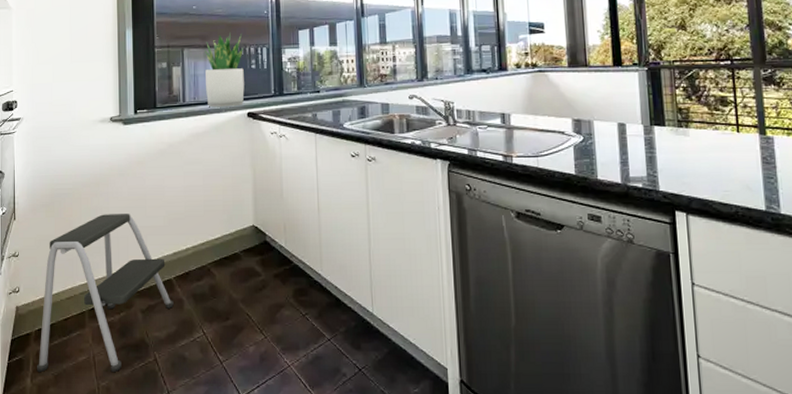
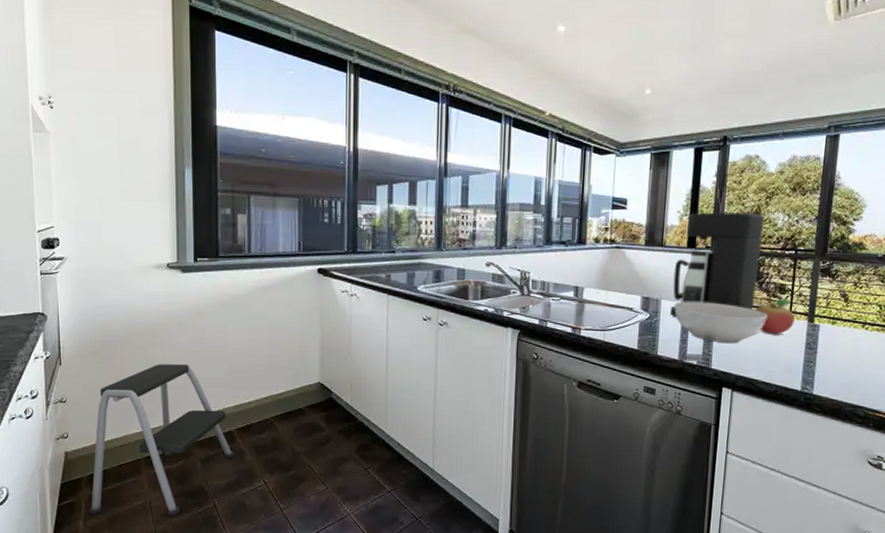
planter: present [205,32,245,108] -> none [274,181,316,262]
coffee maker: none [602,26,695,138] -> present [669,212,765,317]
bowl: none [608,120,713,163] -> present [674,301,768,344]
fruit: none [696,111,744,150] -> present [754,298,795,334]

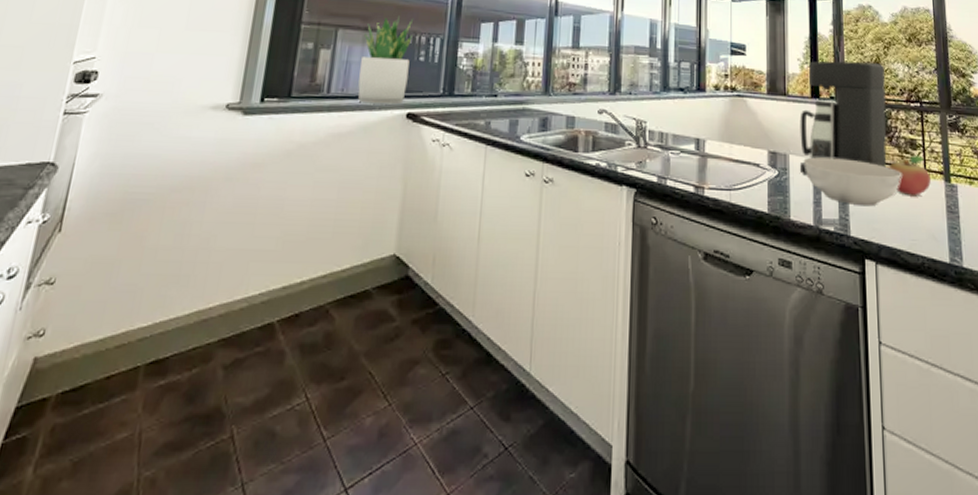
step stool: present [89,363,234,516] -> none [47,230,272,457]
planter: none [274,181,316,262] -> present [358,15,414,105]

